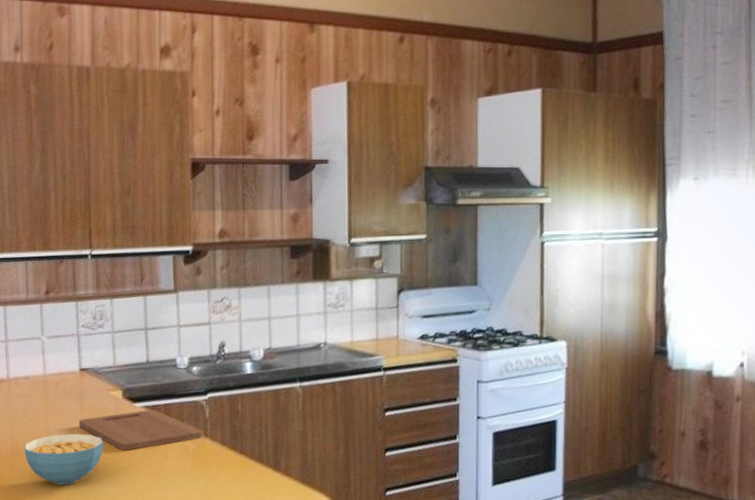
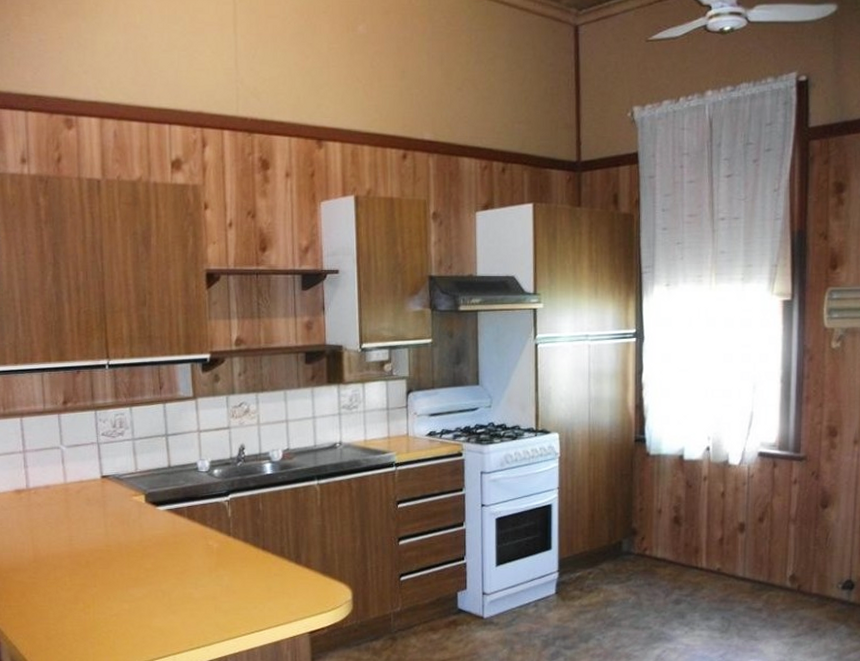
cereal bowl: present [24,433,104,485] -> none [46,539,128,590]
cutting board: present [78,409,203,450] -> none [101,512,226,552]

